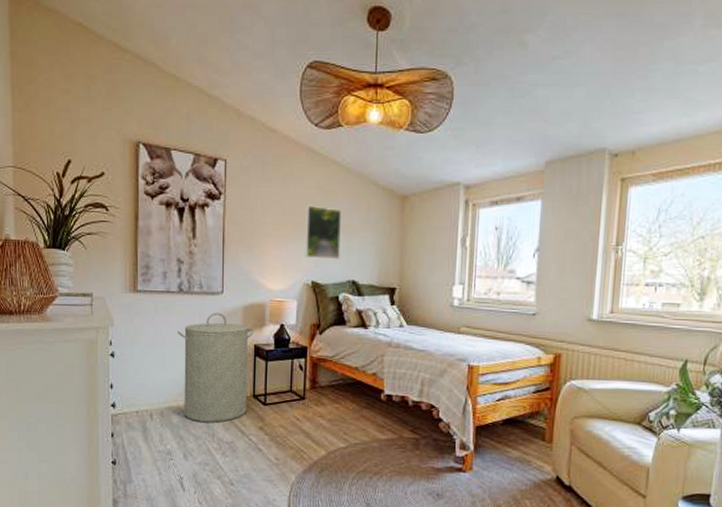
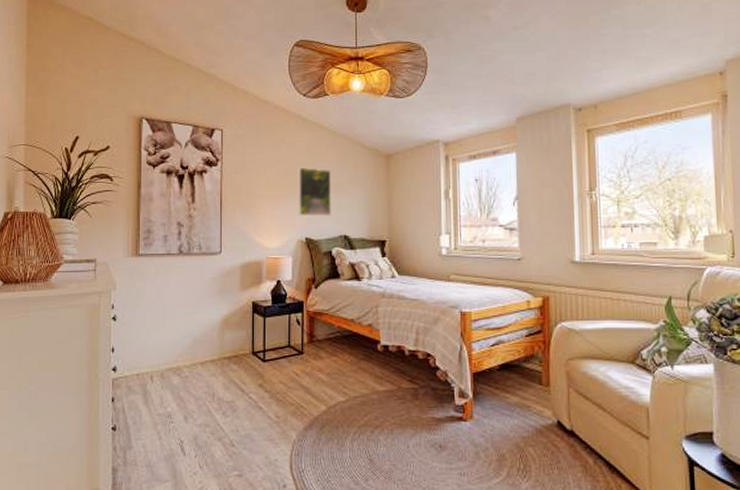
laundry hamper: present [178,313,255,423] -> none [178,272,252,383]

